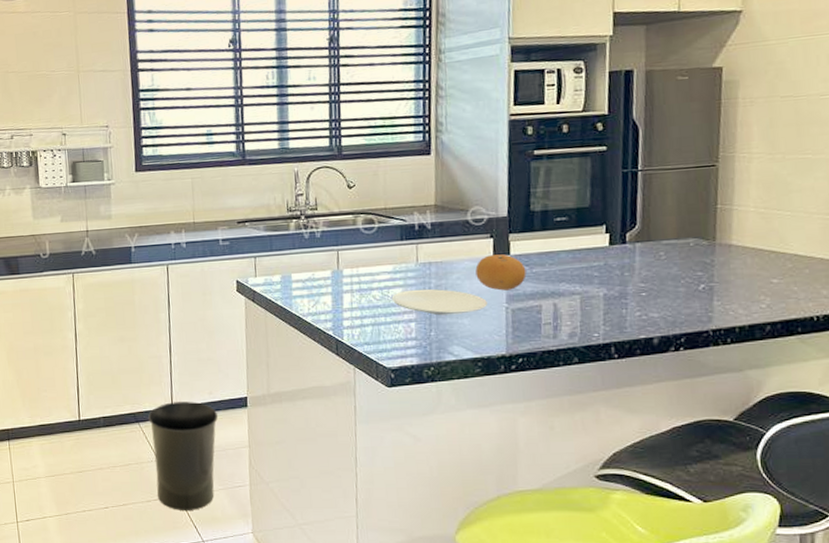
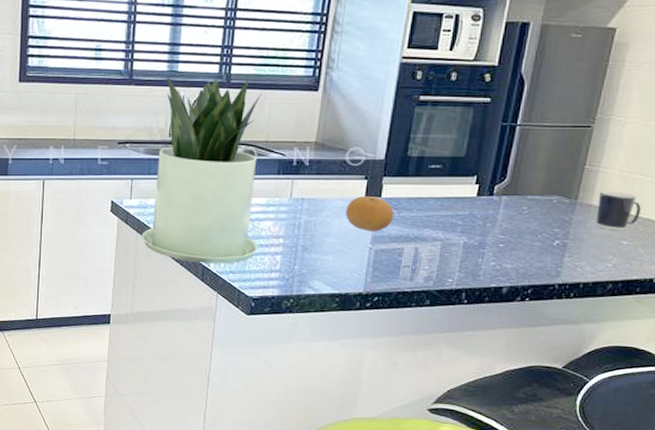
waste bin: present [148,401,219,510] -> none [13,314,81,416]
planter: none [270,151,391,337] -> present [142,77,262,264]
plate: present [391,288,487,316] -> none [261,223,353,251]
mug: none [737,229,786,270] -> present [595,191,641,231]

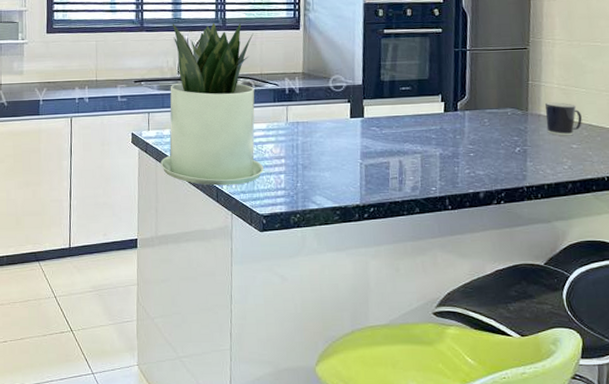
fruit: present [346,196,394,232] -> none [335,117,377,149]

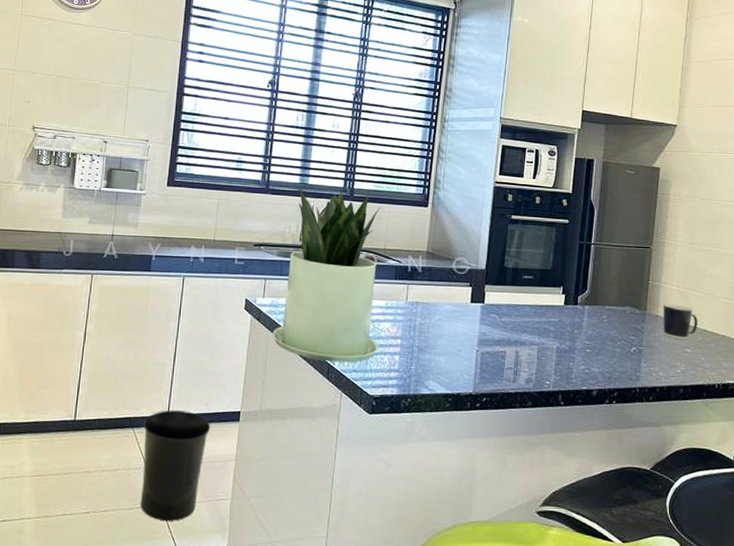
waste bin: none [48,242,111,344] -> present [141,410,211,521]

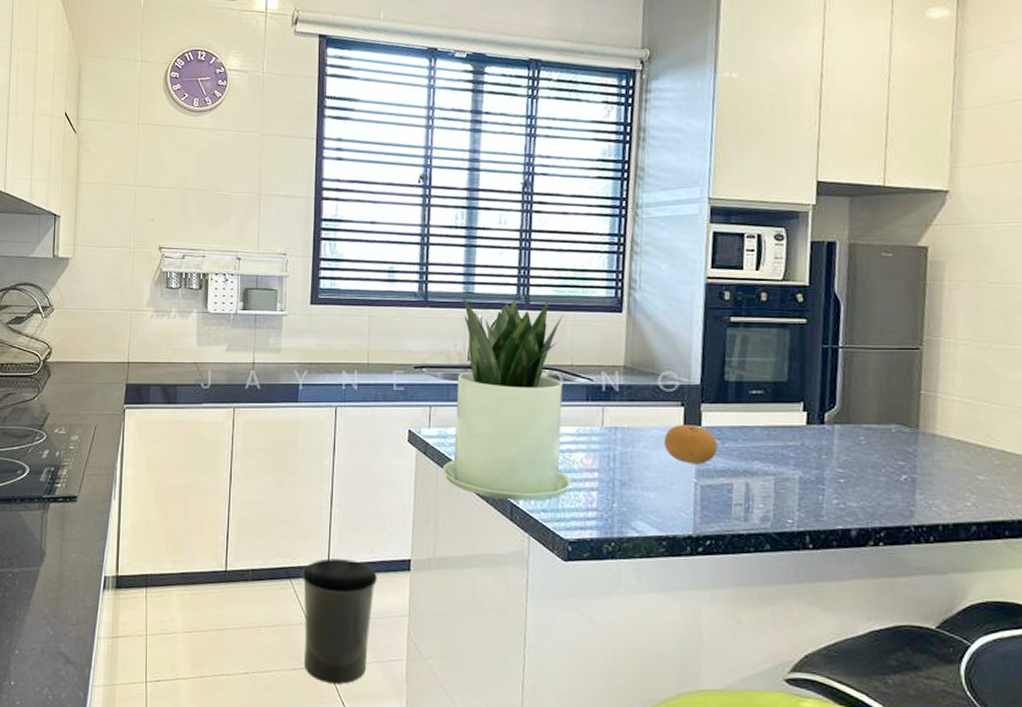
fruit: none [455,302,496,335] -> present [664,425,718,465]
mug: present [663,304,698,340] -> none [941,419,992,464]

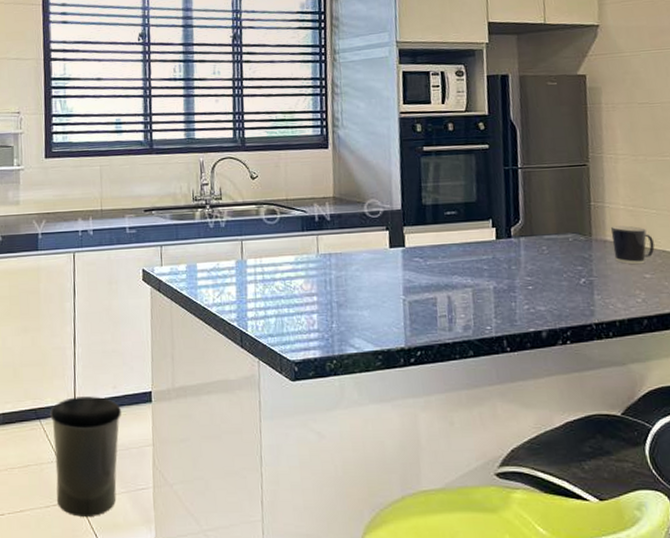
planter: present [442,299,571,501] -> none [176,142,293,328]
fruit: present [664,425,718,465] -> none [373,246,421,283]
mug: none [941,419,992,464] -> present [610,225,655,265]

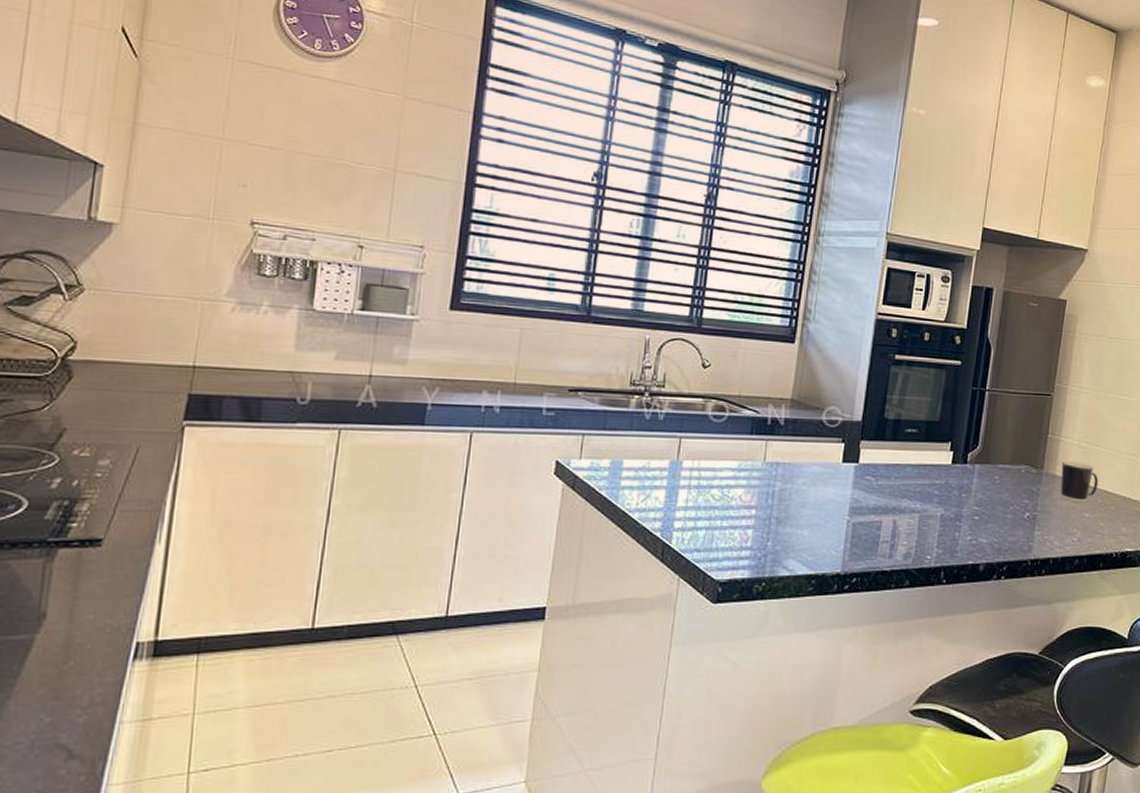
waste bin: present [50,396,122,517] -> none [407,609,506,754]

